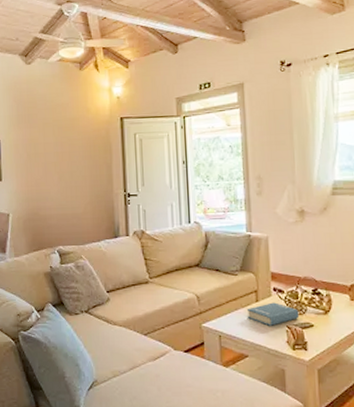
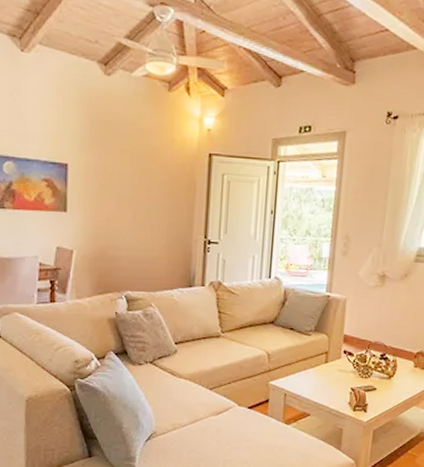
book: present [247,302,300,326] -> none [315,364,365,387]

